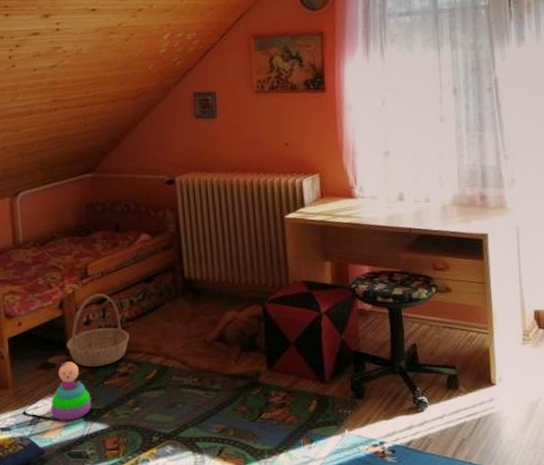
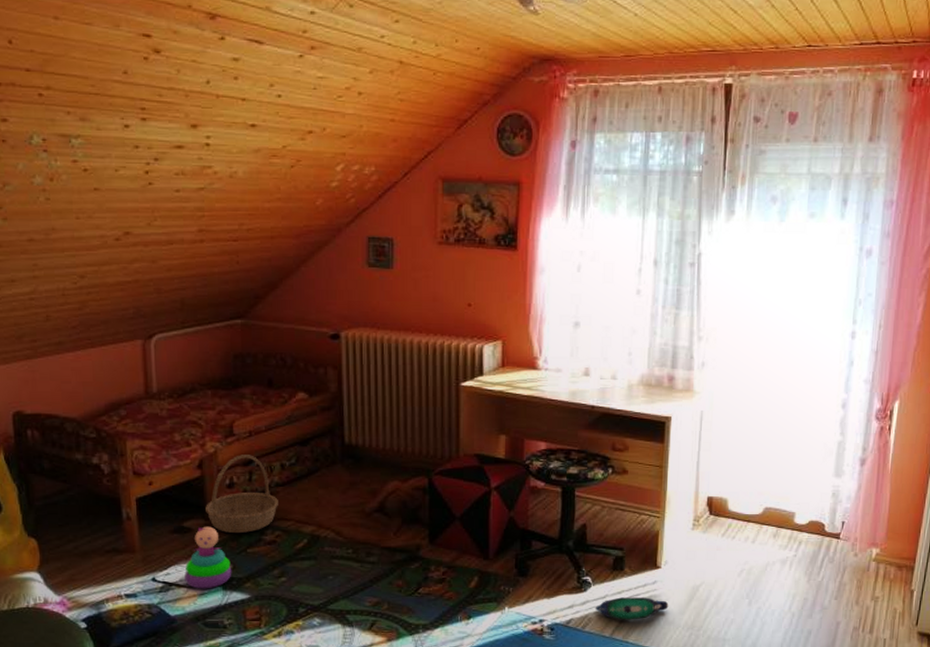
plush toy: none [433,416,509,440] -> present [595,597,669,620]

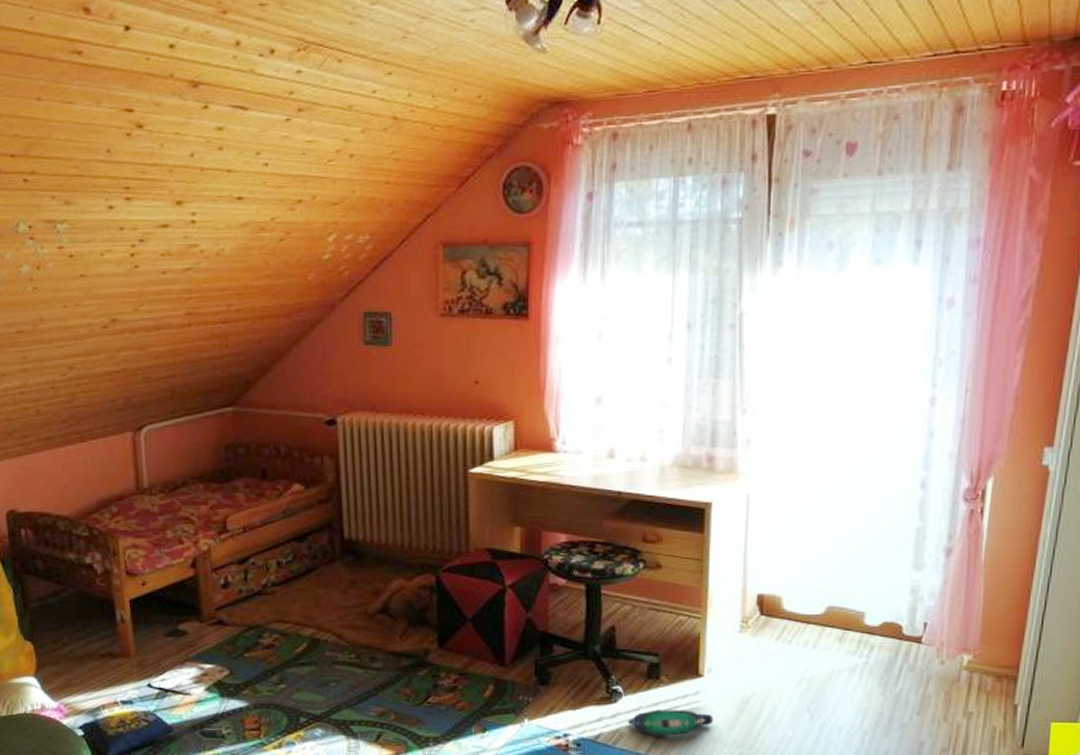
stacking toy: present [185,526,232,589] -> none [180,629,229,696]
basket: present [205,455,278,533] -> none [200,552,276,636]

